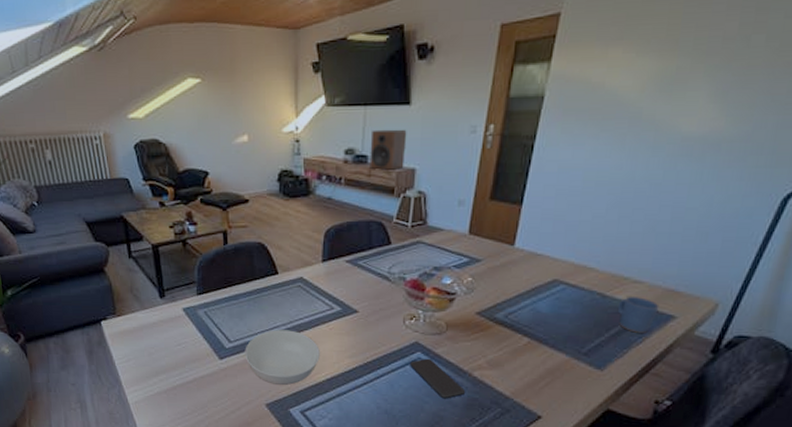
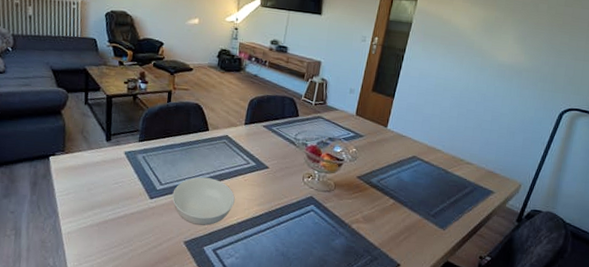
speaker: present [370,129,405,170] -> none [288,29,316,61]
smartphone: present [409,358,466,399] -> none [304,210,346,246]
mug: present [617,297,659,333] -> none [455,174,483,203]

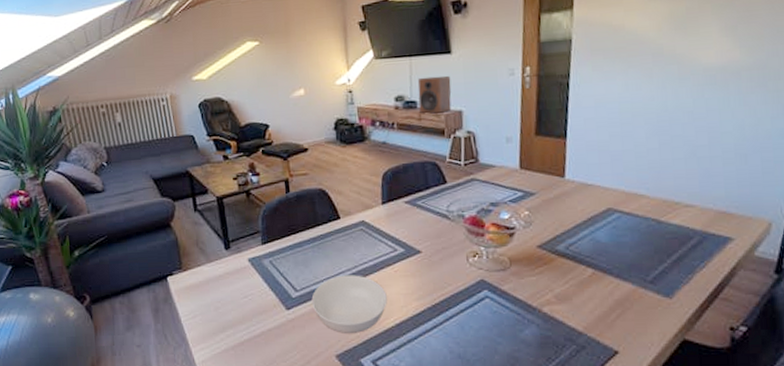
speaker: none [288,29,316,61] -> present [418,76,451,114]

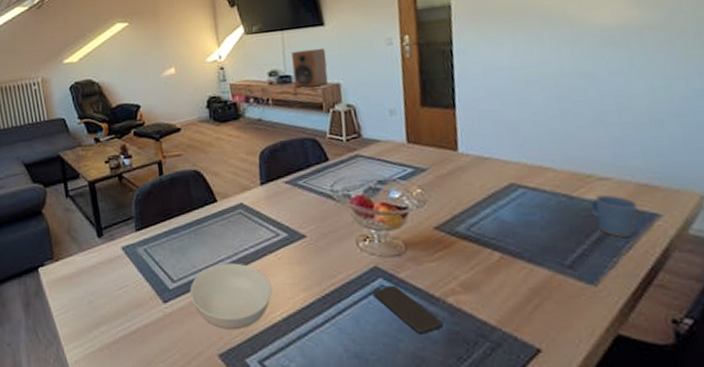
smartphone: none [477,296,538,339] -> present [372,285,444,334]
mug: none [674,221,715,257] -> present [589,195,638,237]

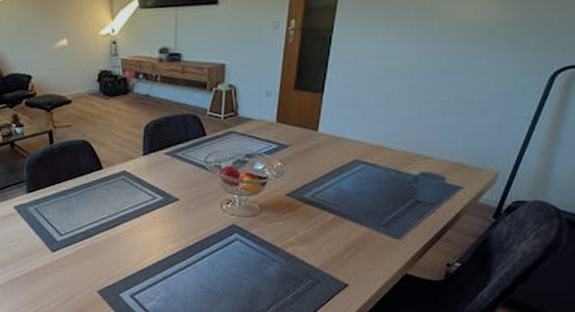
bowl: present [189,263,272,331] -> none [75,220,146,273]
speaker: present [291,48,328,88] -> none [182,28,215,67]
smartphone: present [372,285,444,334] -> none [227,238,280,275]

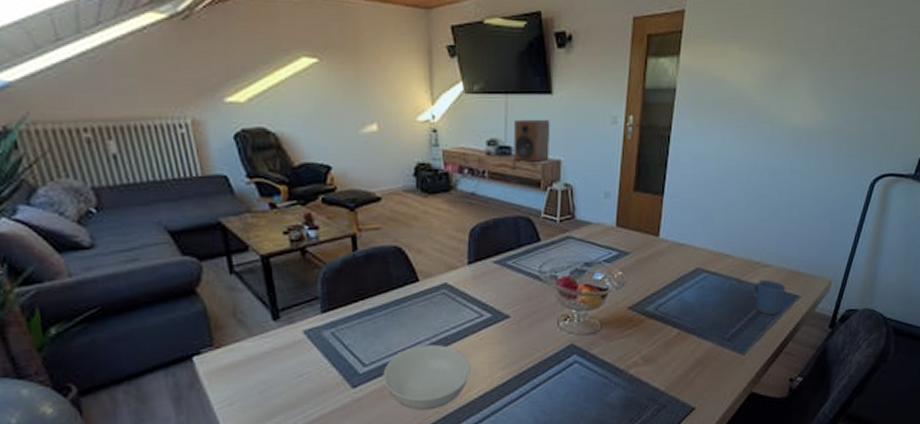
bowl: none [75,220,146,273] -> present [383,344,470,411]
speaker: none [182,28,215,67] -> present [513,119,549,162]

